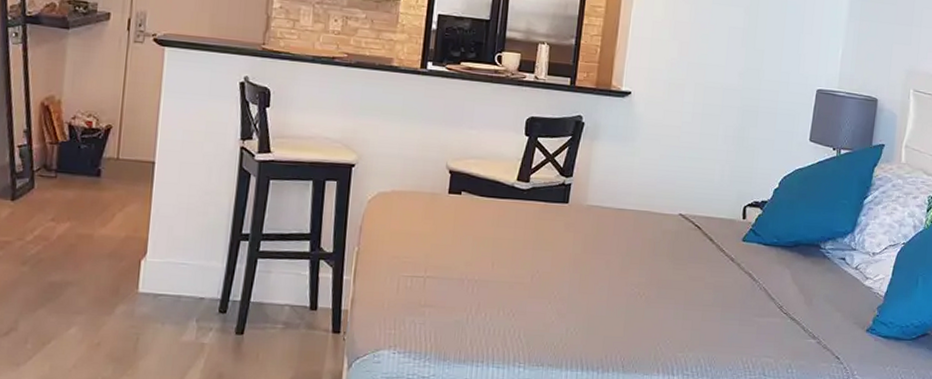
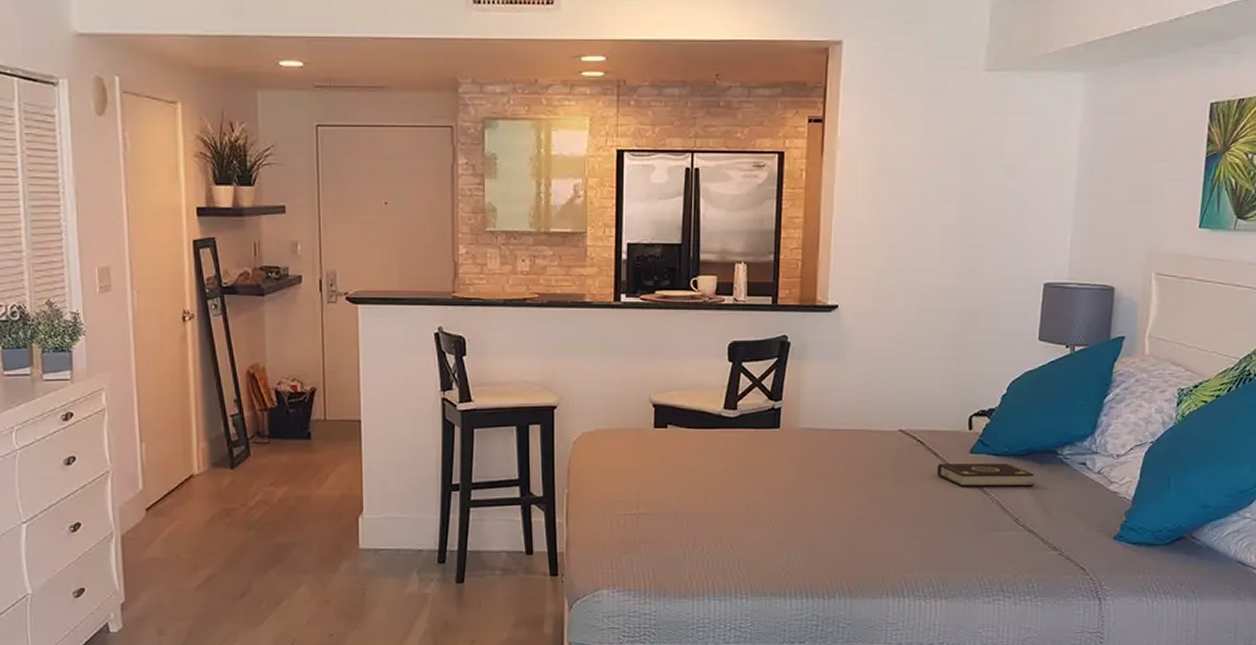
book: none [711,249,799,277] -> present [936,464,1034,487]

